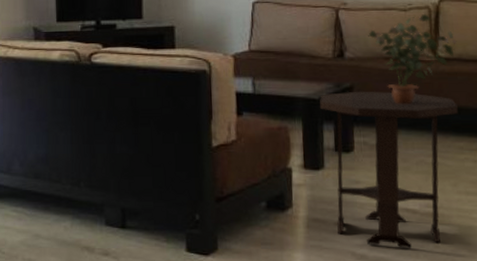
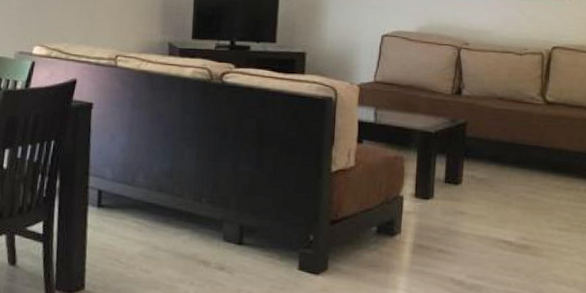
side table: present [320,91,458,248] -> none [435,127,559,277]
potted plant: present [368,13,457,105] -> none [485,59,564,143]

